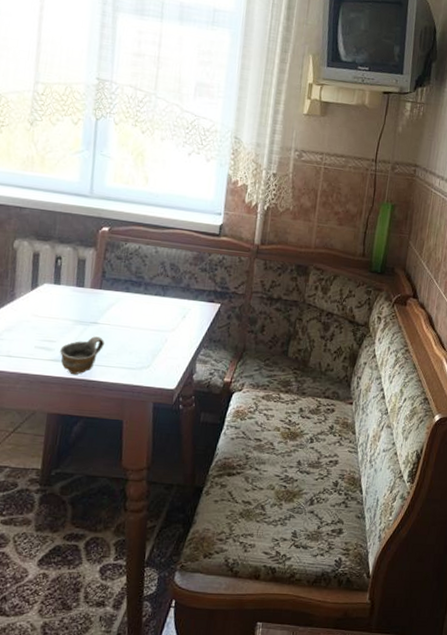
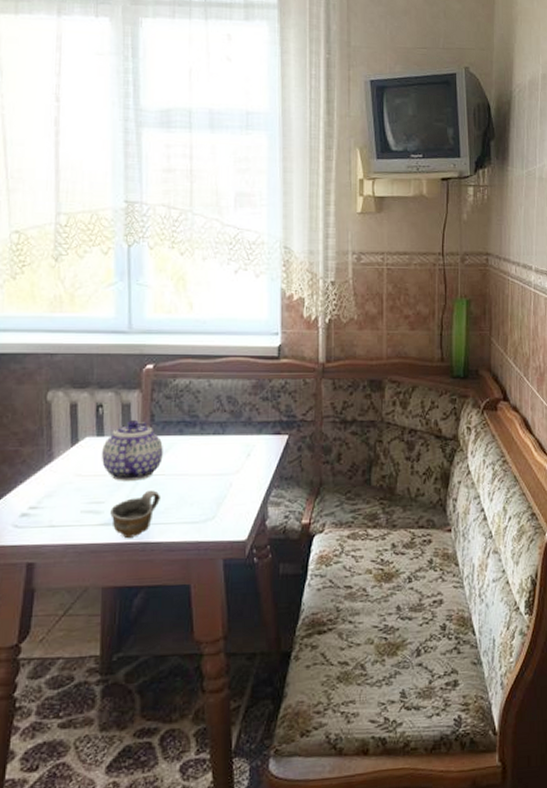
teapot: none [56,273,111,327] -> present [102,419,163,481]

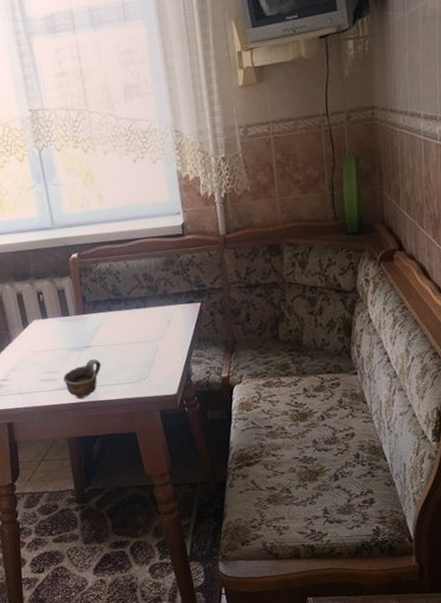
teapot: present [102,419,163,481] -> none [48,302,98,354]

